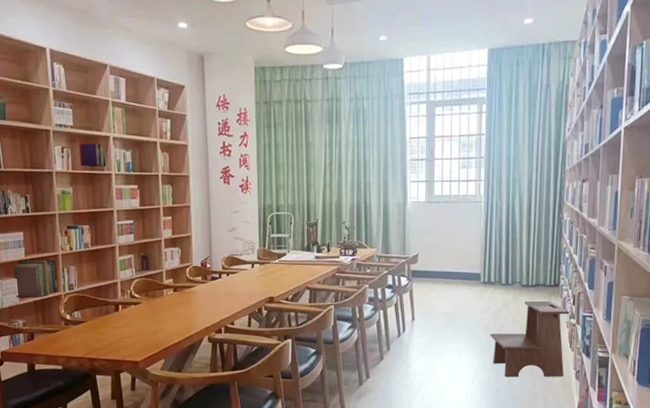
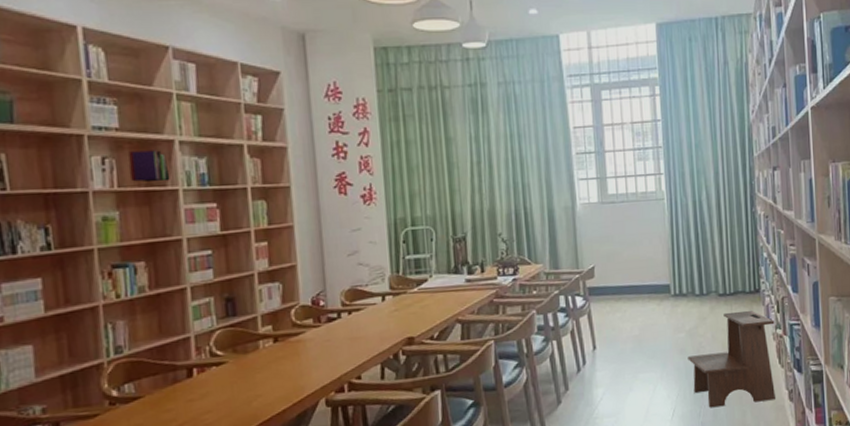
books: present [13,260,57,299] -> none [25,314,97,374]

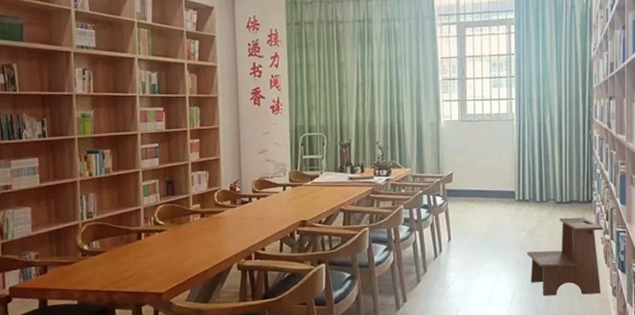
books: present [128,150,170,183] -> none [102,65,131,90]

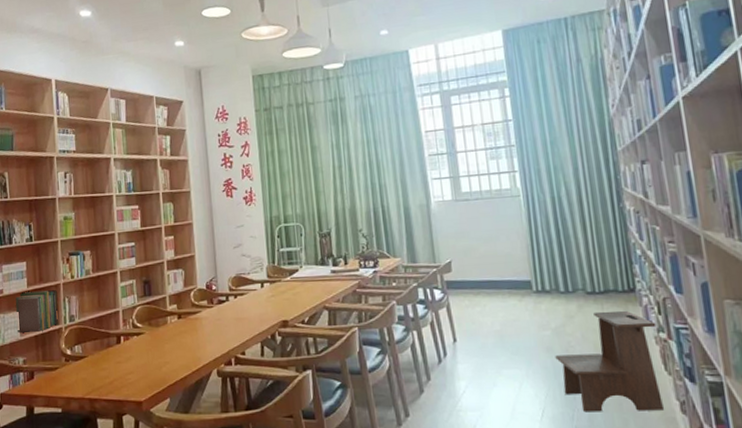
books: none [26,187,75,229] -> present [16,290,59,334]

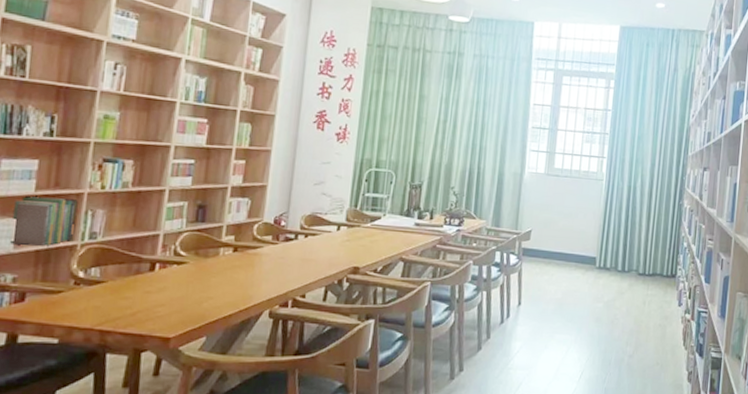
step stool: present [555,310,665,413] -> none [601,291,685,378]

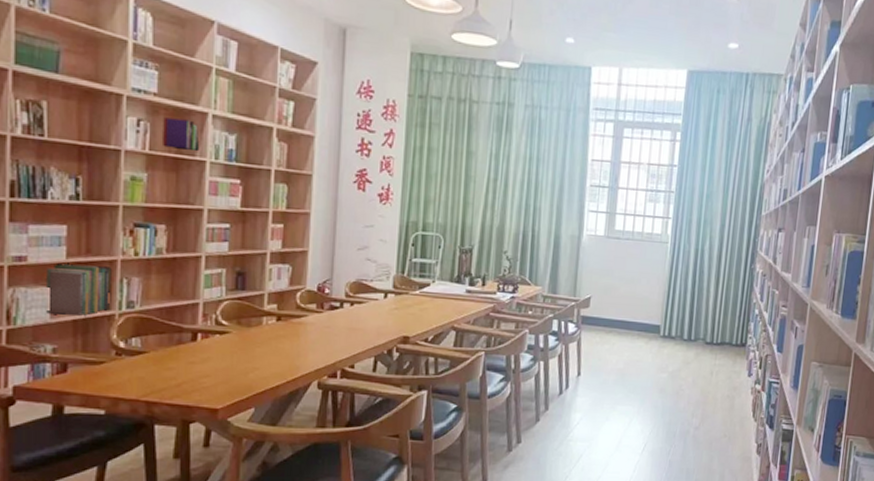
books: none [137,62,171,93] -> present [163,117,200,152]

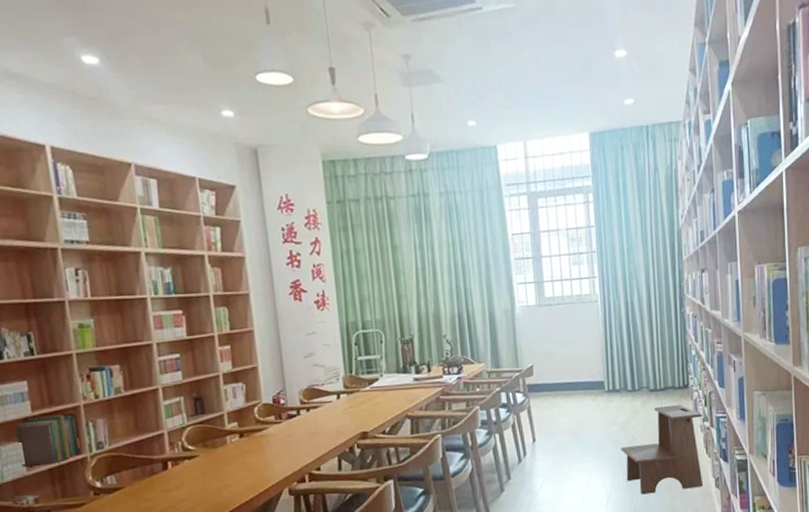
books: present [163,117,200,152] -> none [99,261,139,292]
step stool: none [666,360,755,451] -> present [621,404,704,495]

